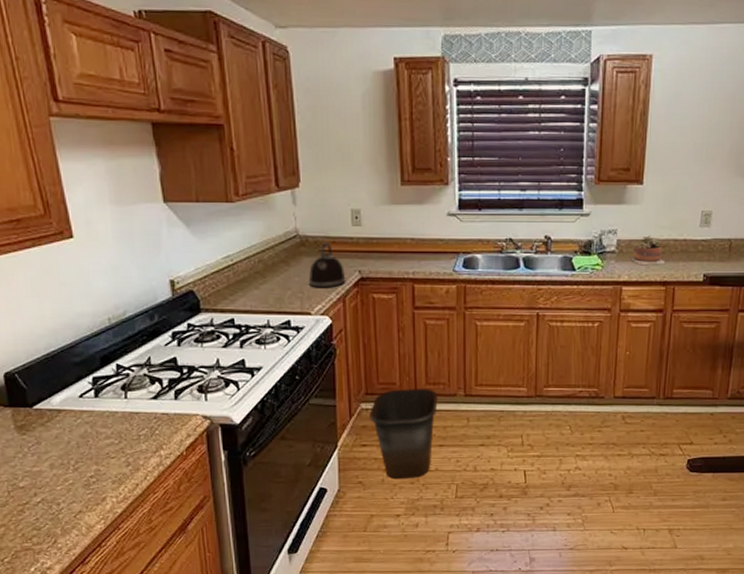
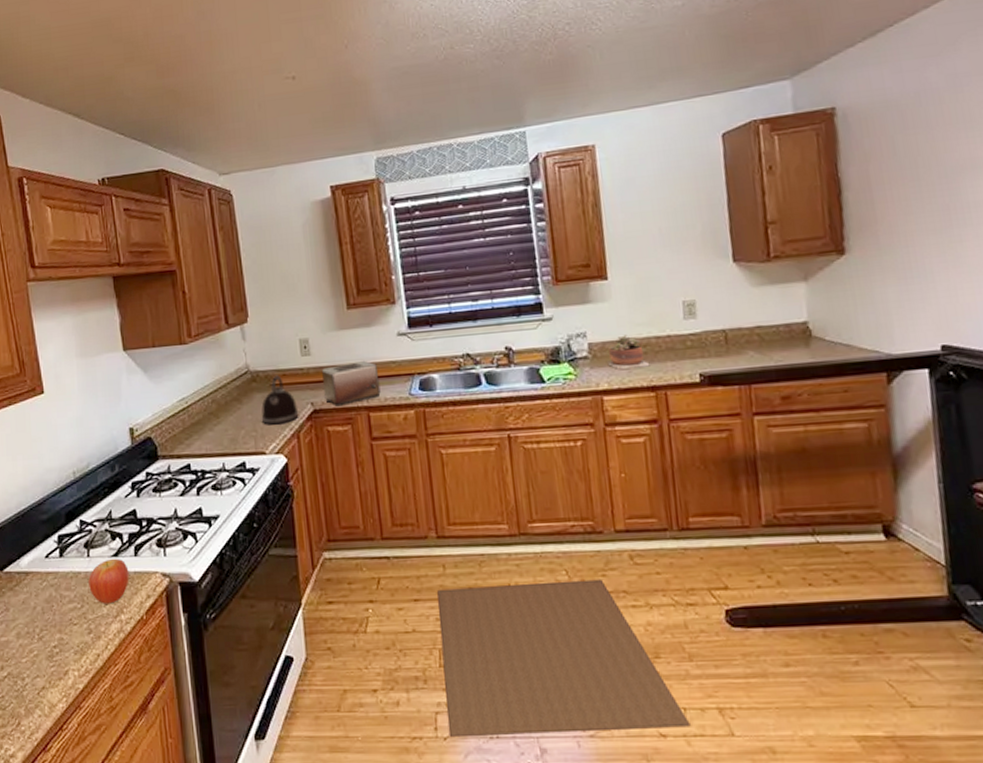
fruit: none [126,400,169,441] -> present [88,558,129,604]
waste bin: present [370,389,438,478] -> none [333,531,408,643]
toaster: none [371,235,426,277] -> present [321,360,381,408]
doormat: none [459,434,647,550] -> present [437,579,690,736]

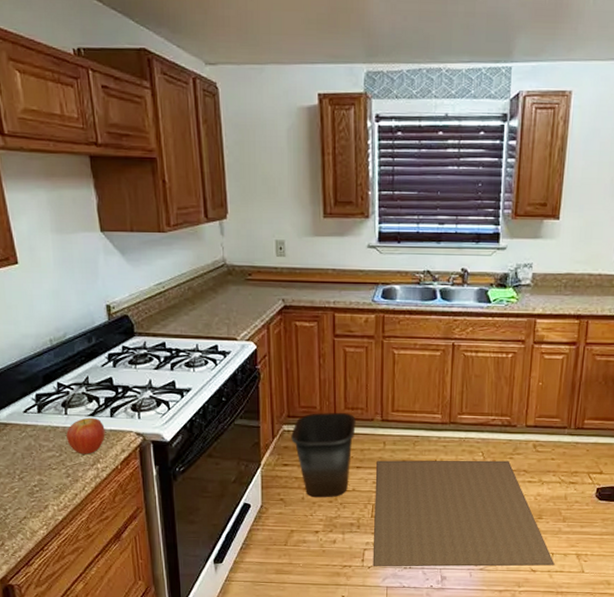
kettle: present [261,375,299,425] -> none [235,271,270,315]
toaster: present [321,360,381,408] -> none [294,266,347,306]
waste bin: none [333,531,408,643] -> present [291,413,356,497]
succulent plant: present [607,335,650,369] -> none [545,270,580,298]

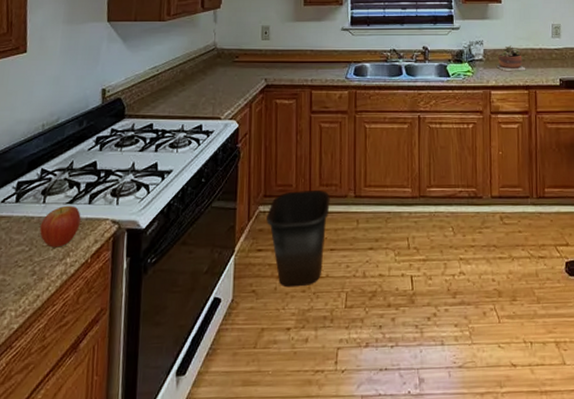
doormat: present [373,460,555,566] -> none [347,235,535,369]
succulent plant: none [545,270,580,298] -> present [496,45,526,71]

